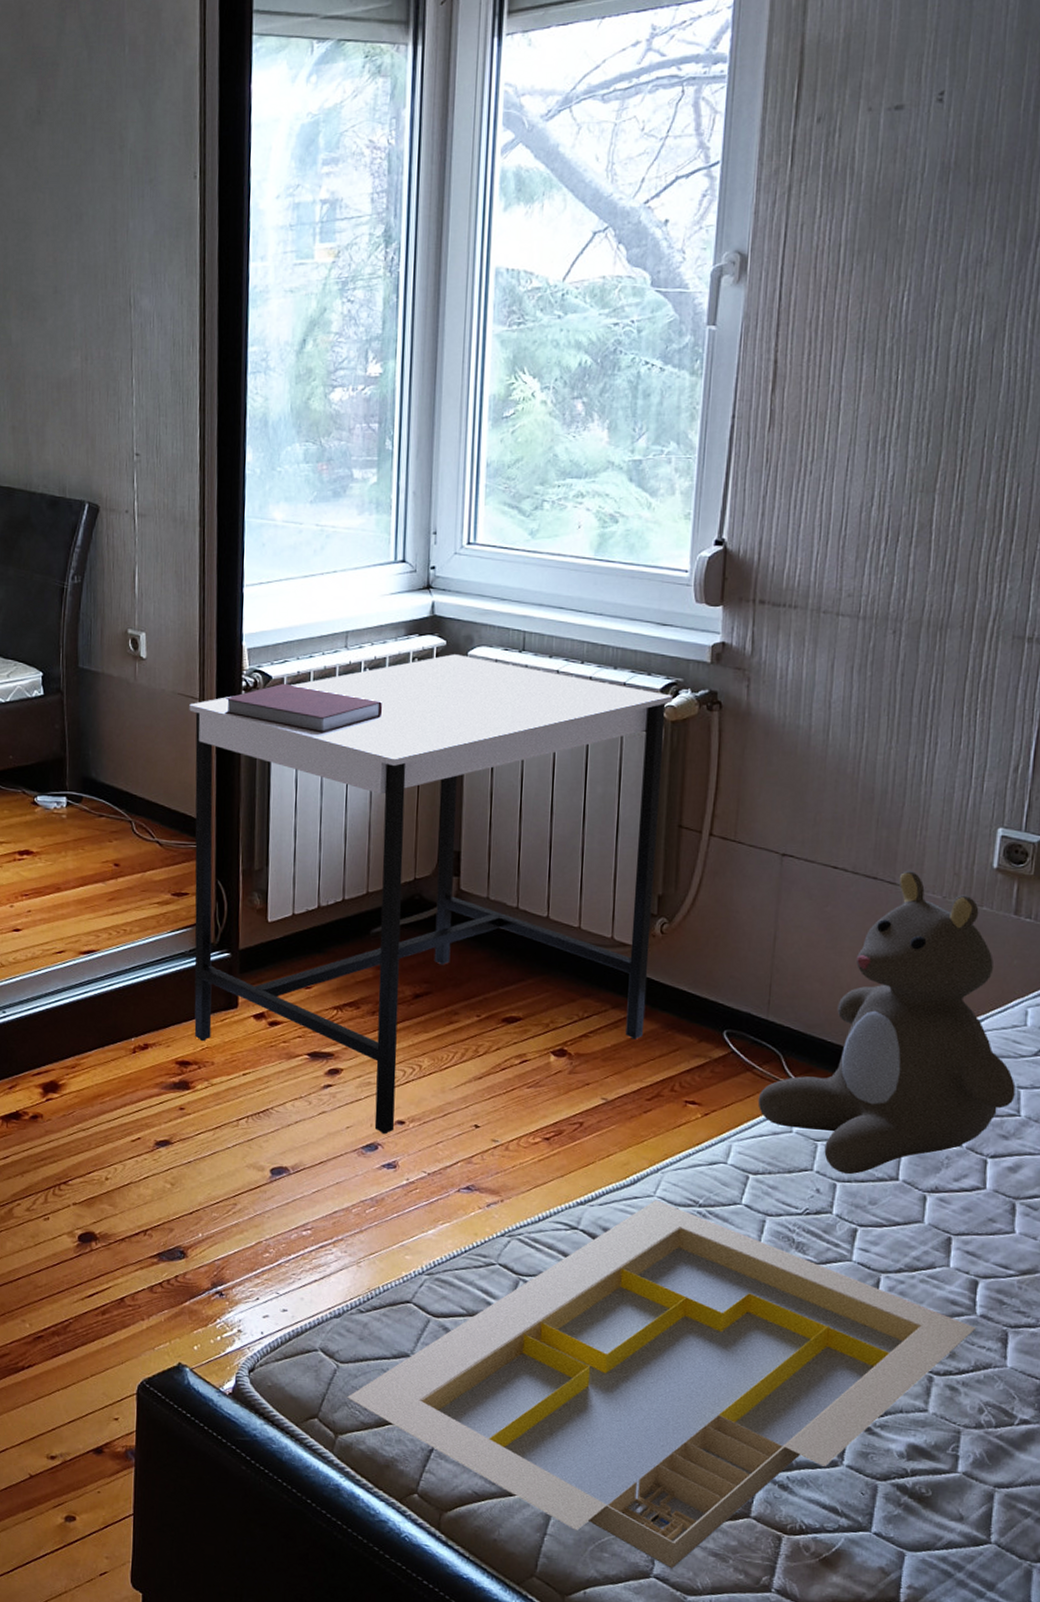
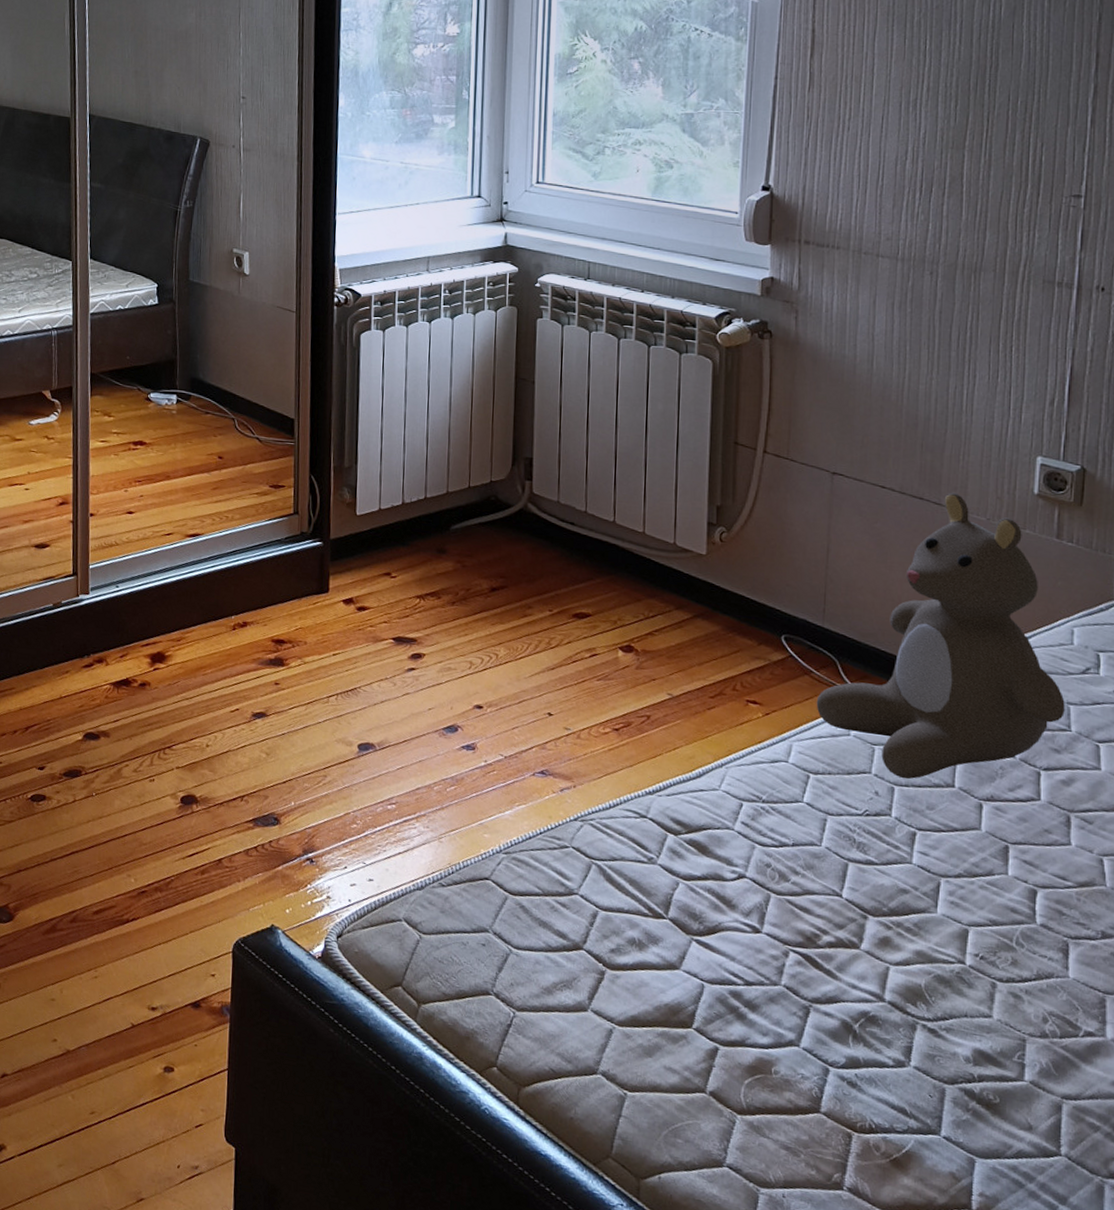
desk: present [189,654,672,1135] -> none [287,280,726,718]
notebook: present [224,683,383,734] -> none [318,300,461,347]
serving tray: present [347,1200,976,1569] -> none [429,793,1036,1159]

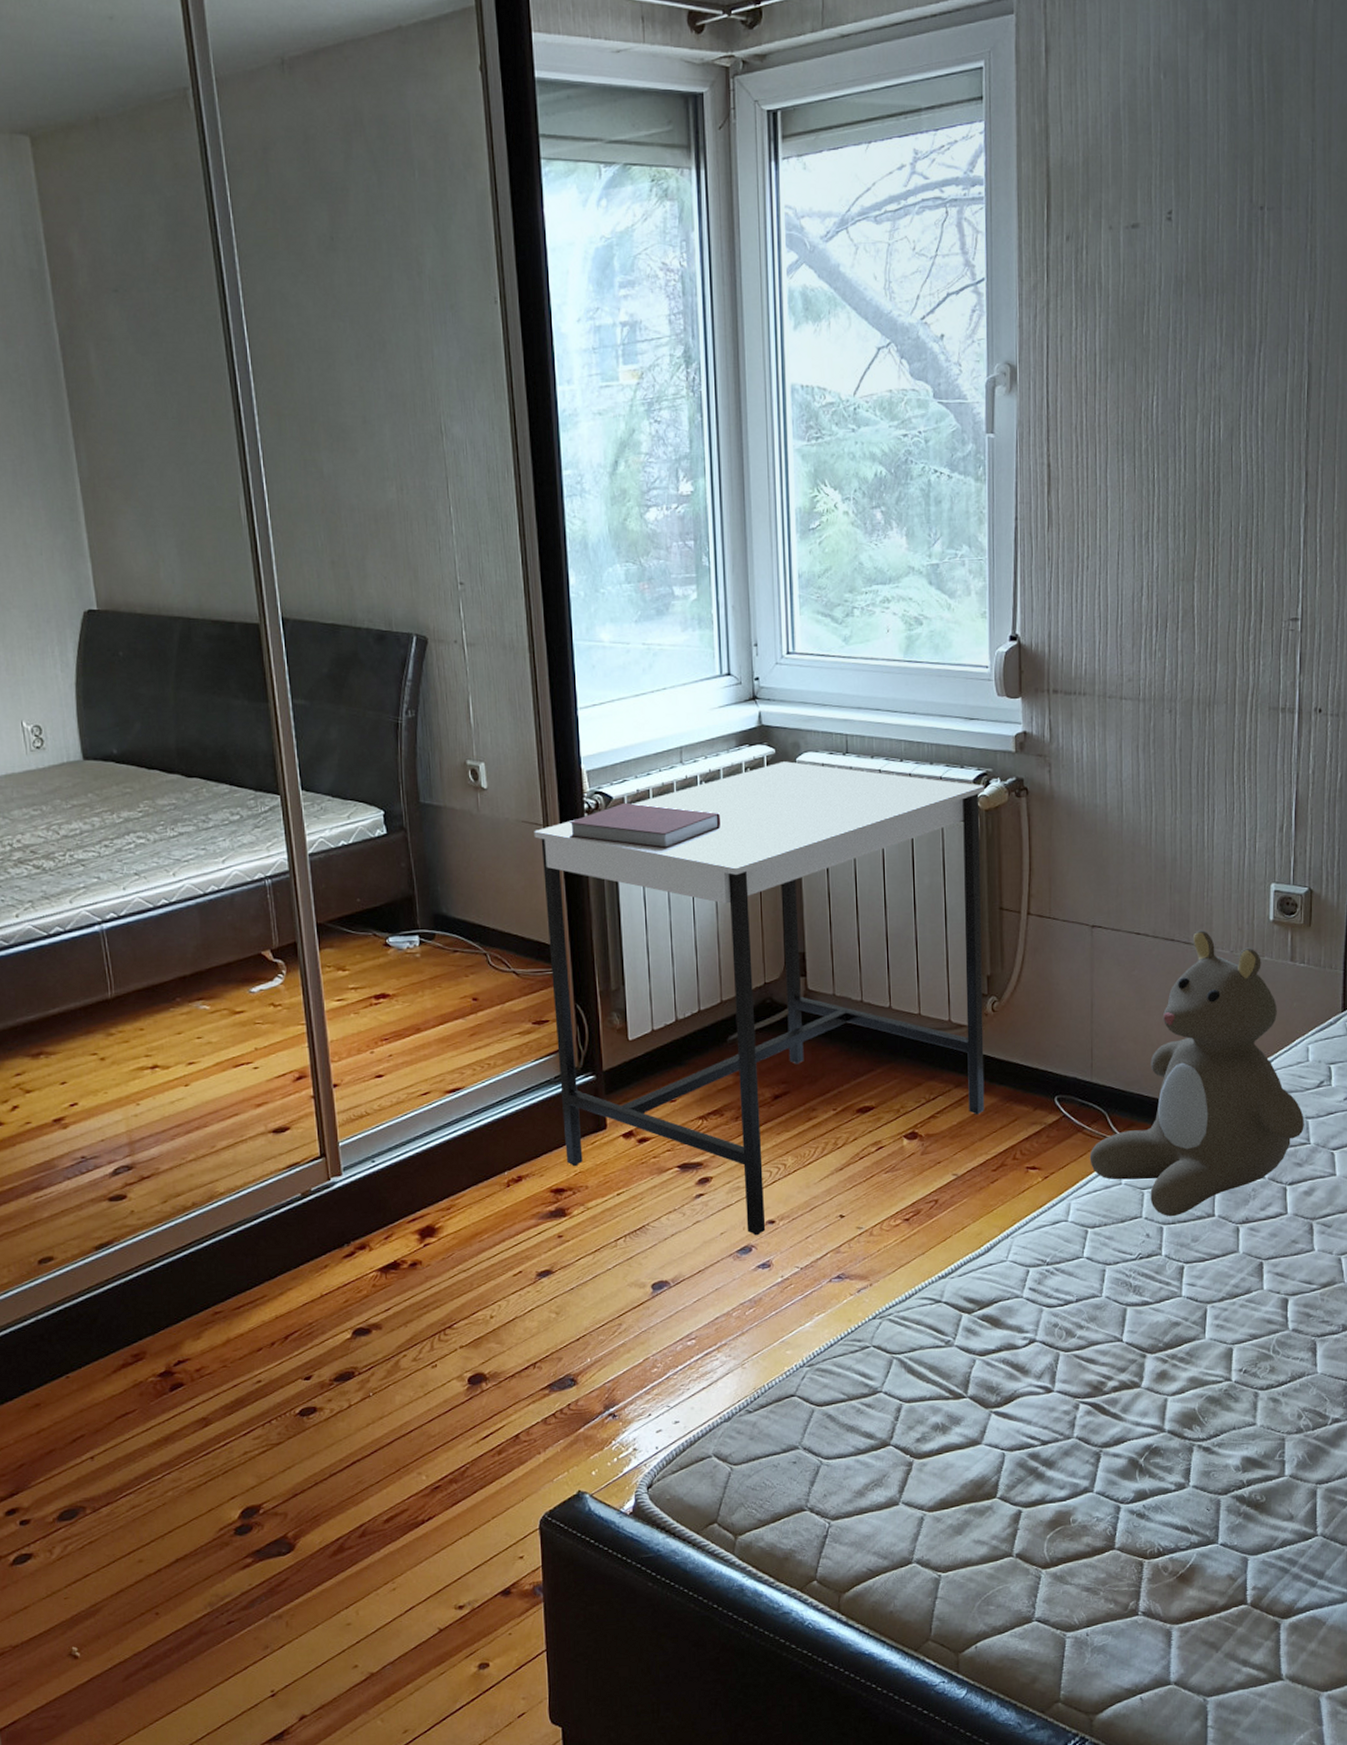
desk: none [287,280,726,718] -> present [534,761,985,1236]
notebook: none [318,300,461,347] -> present [568,802,722,849]

